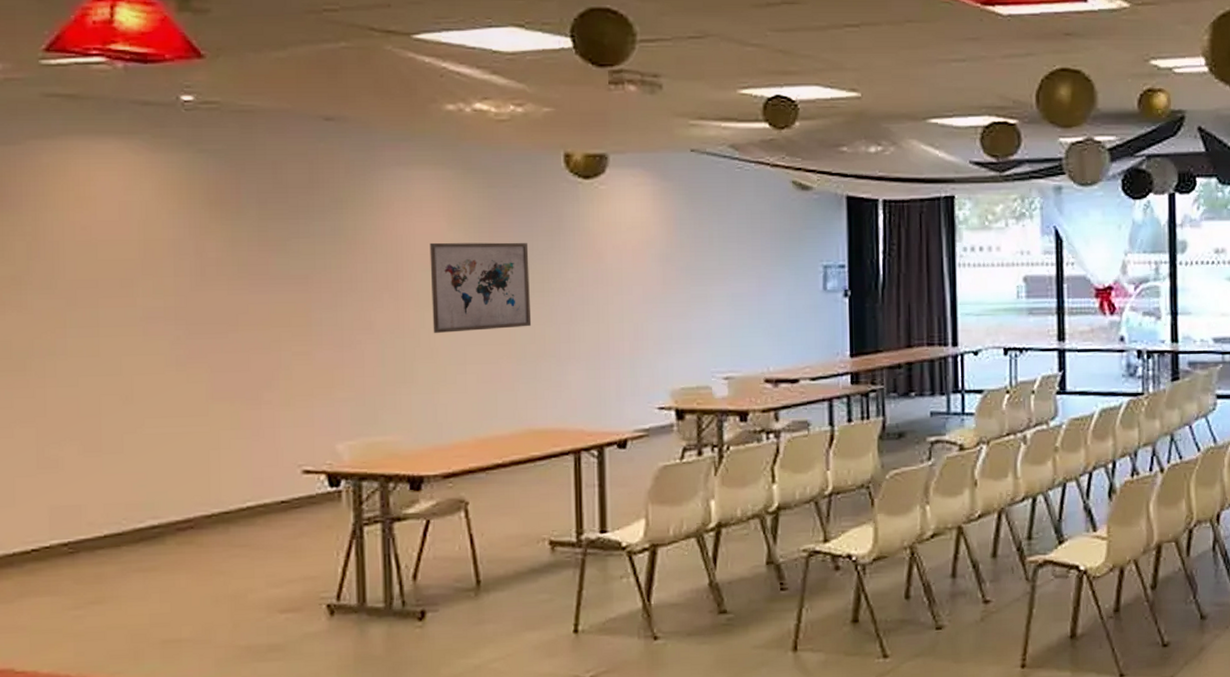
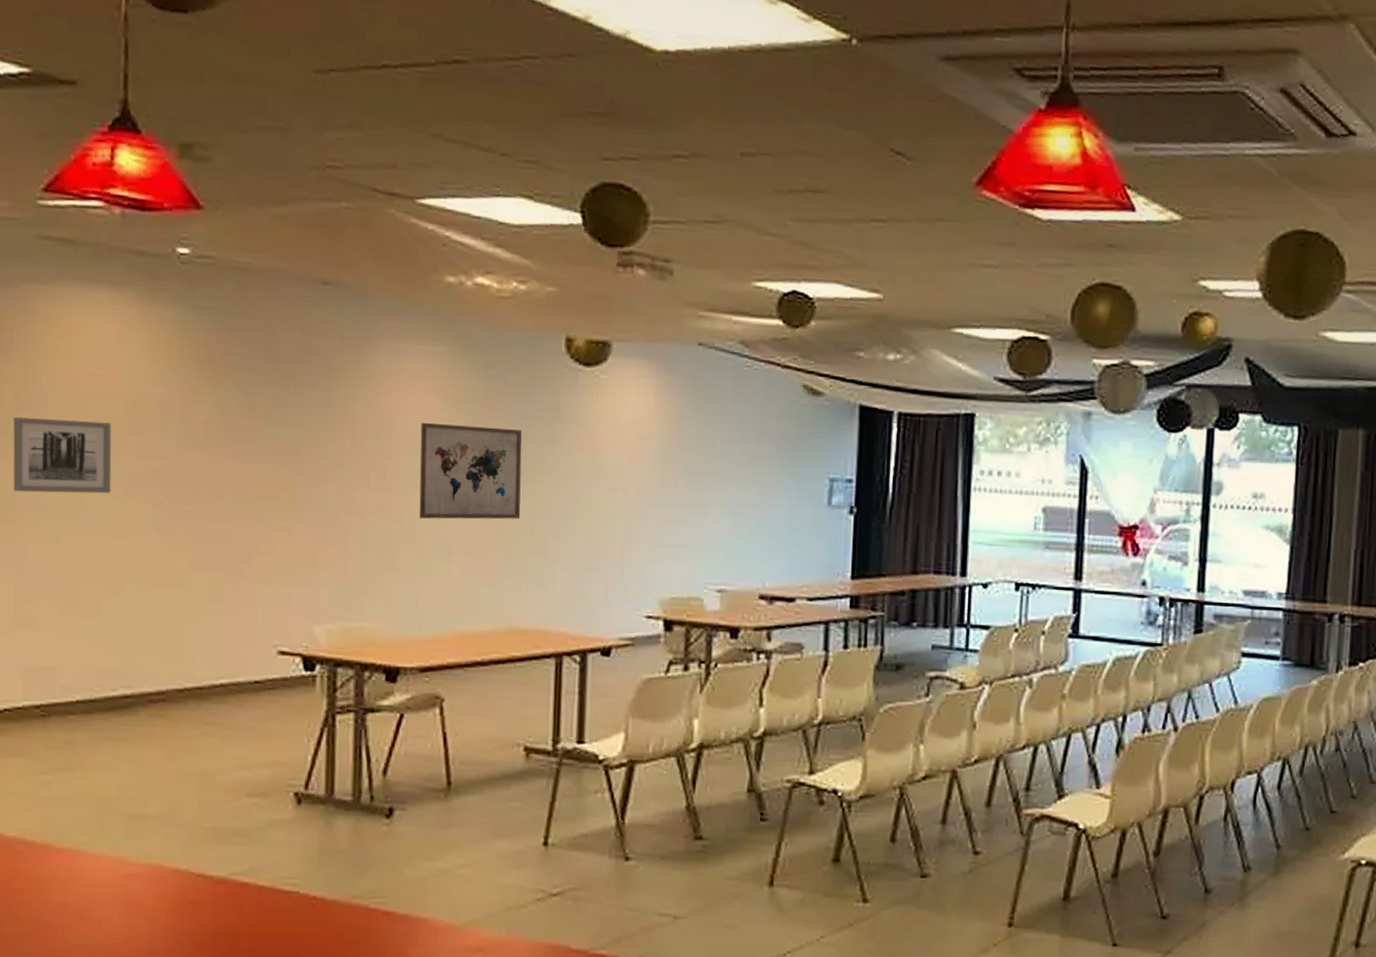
wall art: none [27,266,128,339] -> present [13,417,112,494]

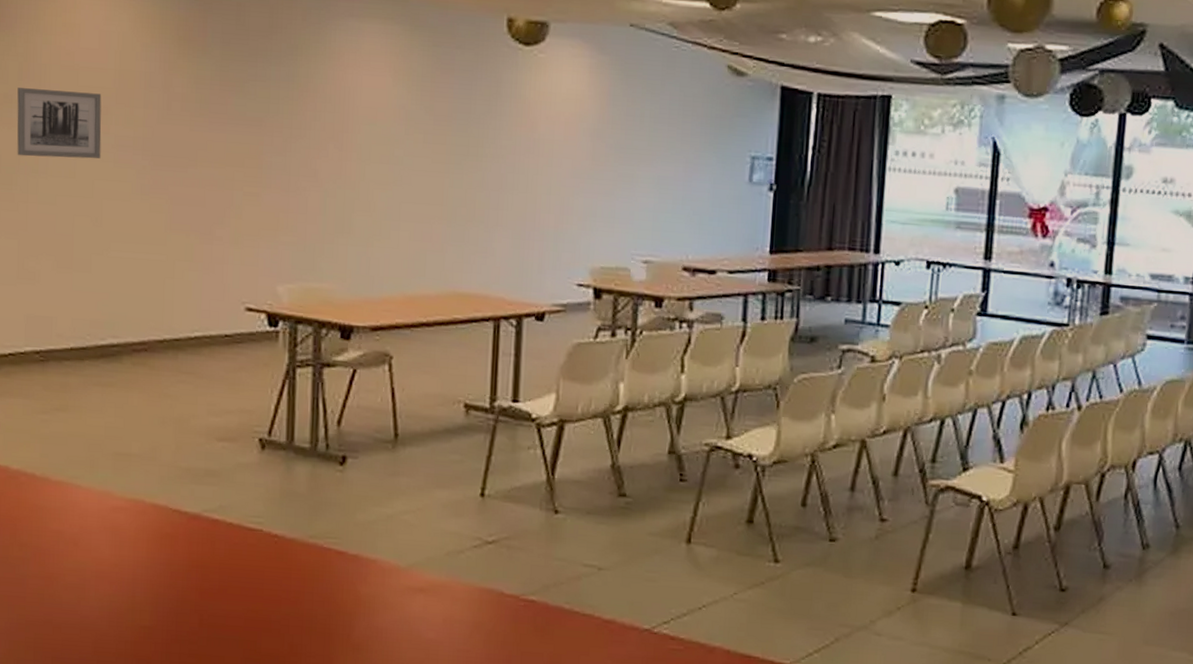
wall art: present [419,422,523,520] -> none [372,97,467,190]

